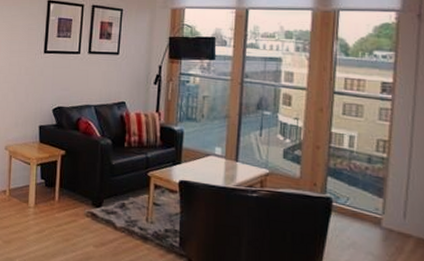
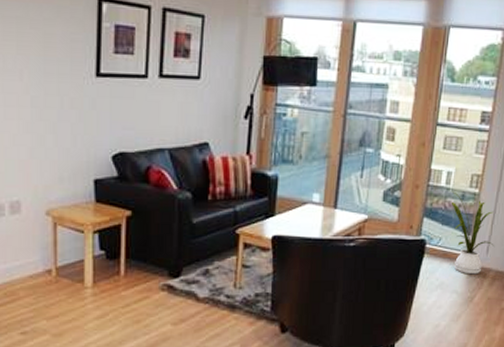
house plant: none [354,154,412,239] -> present [450,191,494,275]

